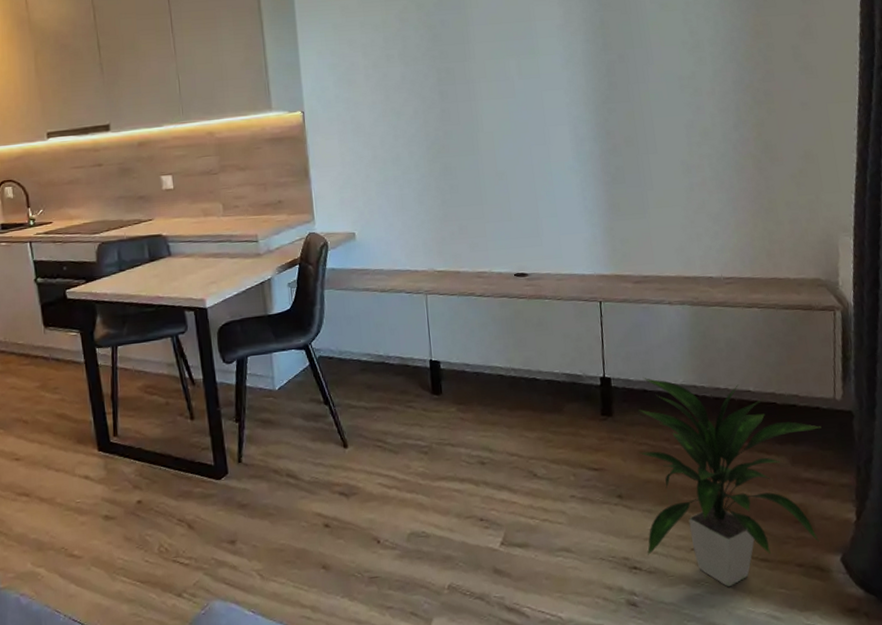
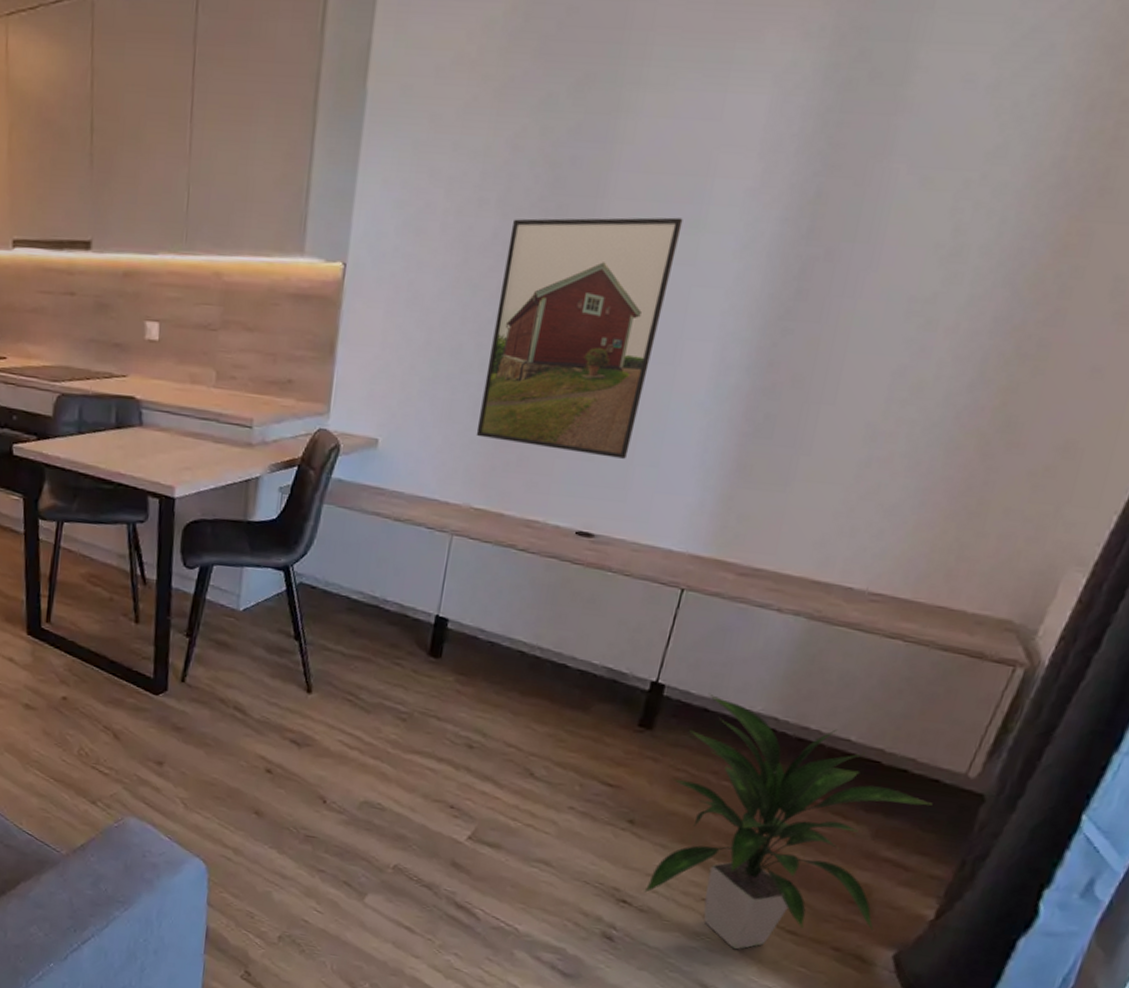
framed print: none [413,49,534,218] -> present [476,217,684,459]

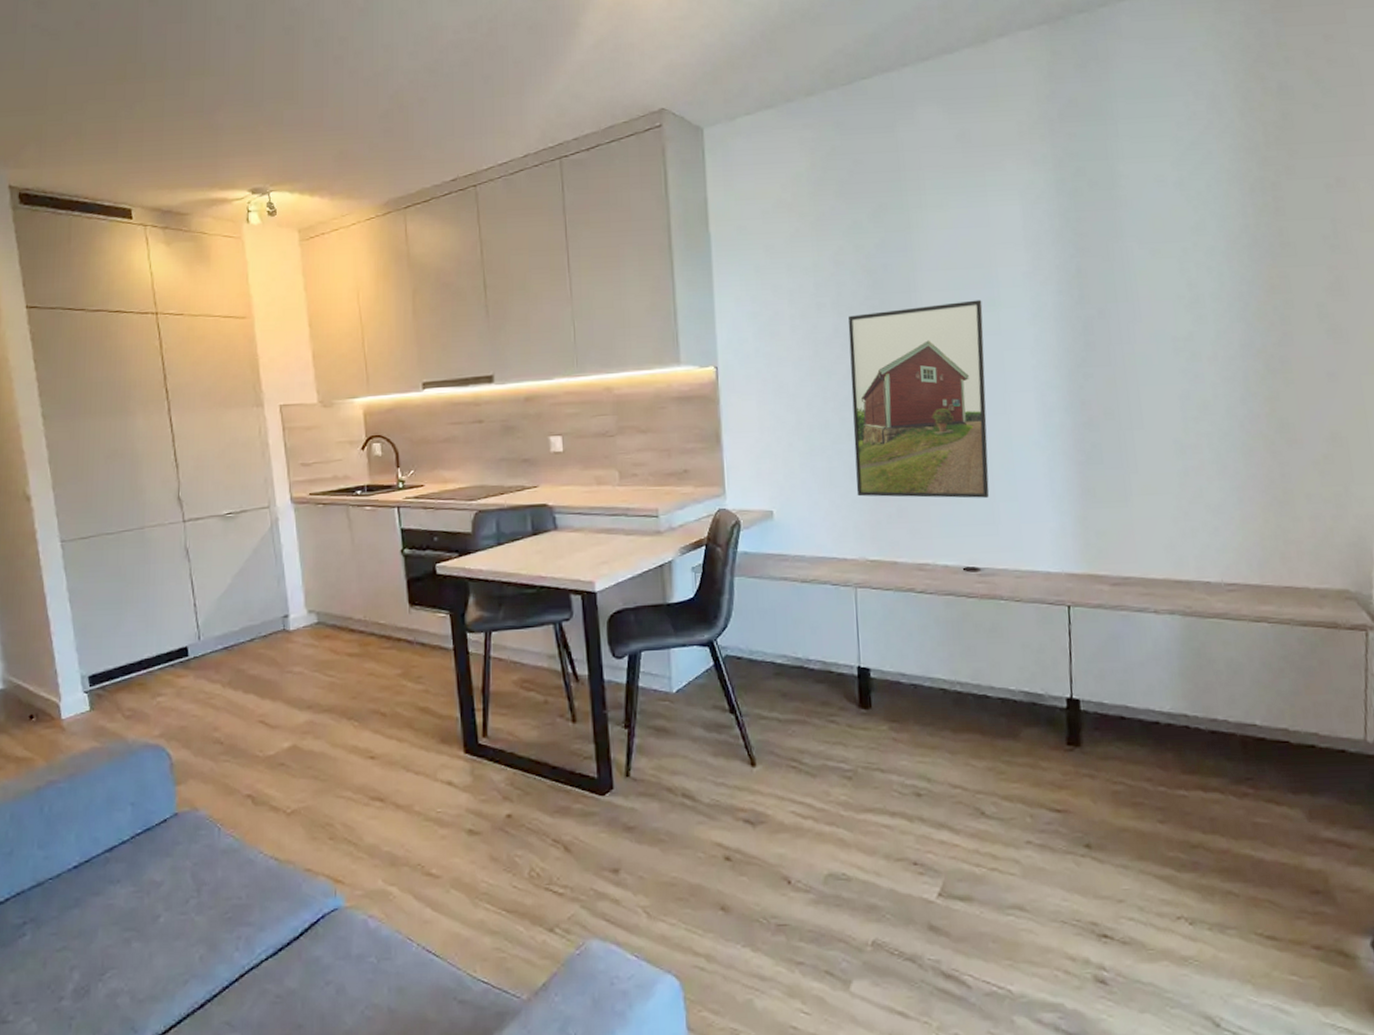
indoor plant: present [644,693,933,950] -> none [1112,700,1348,969]

